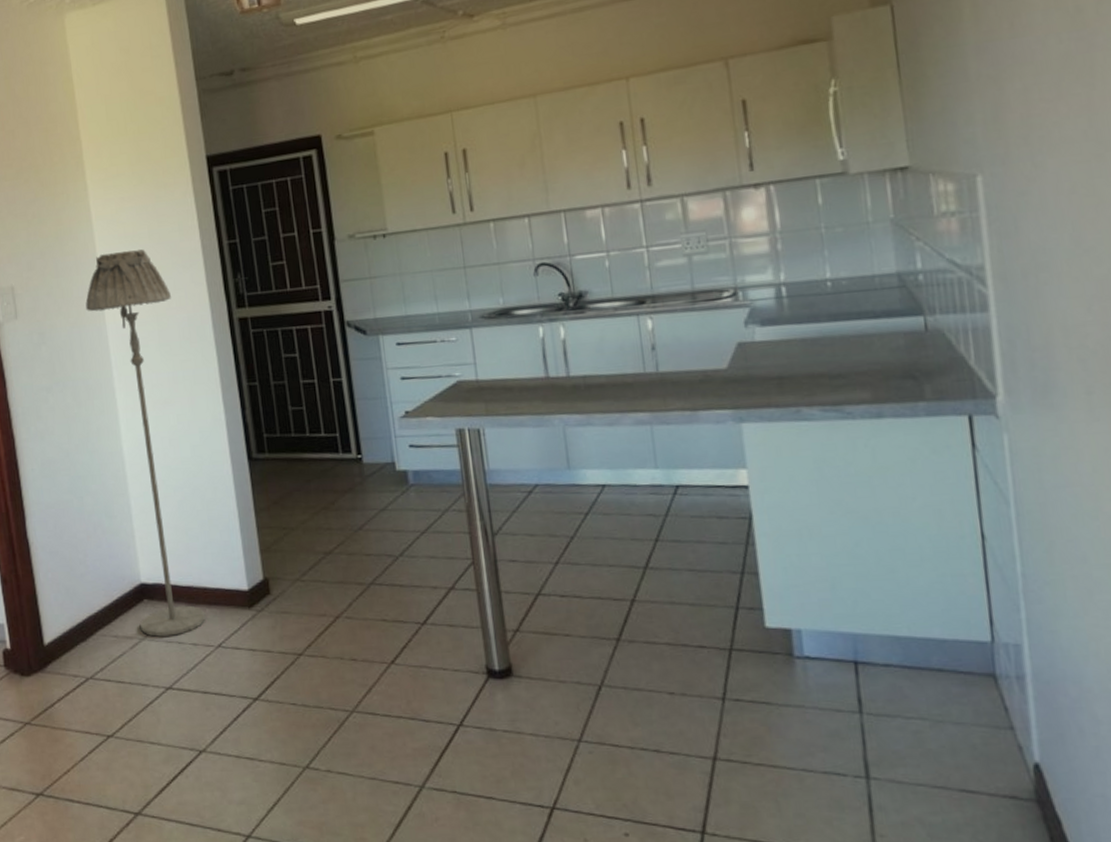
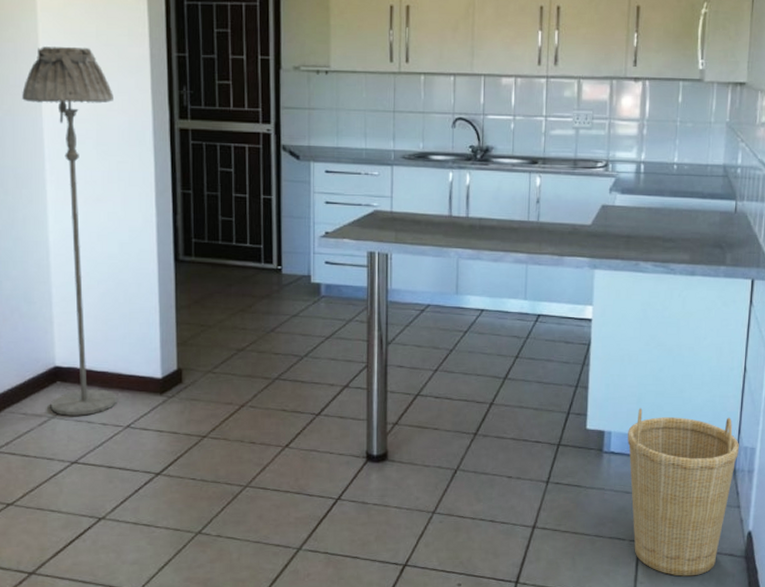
basket: none [824,596,997,828] -> present [627,408,739,576]

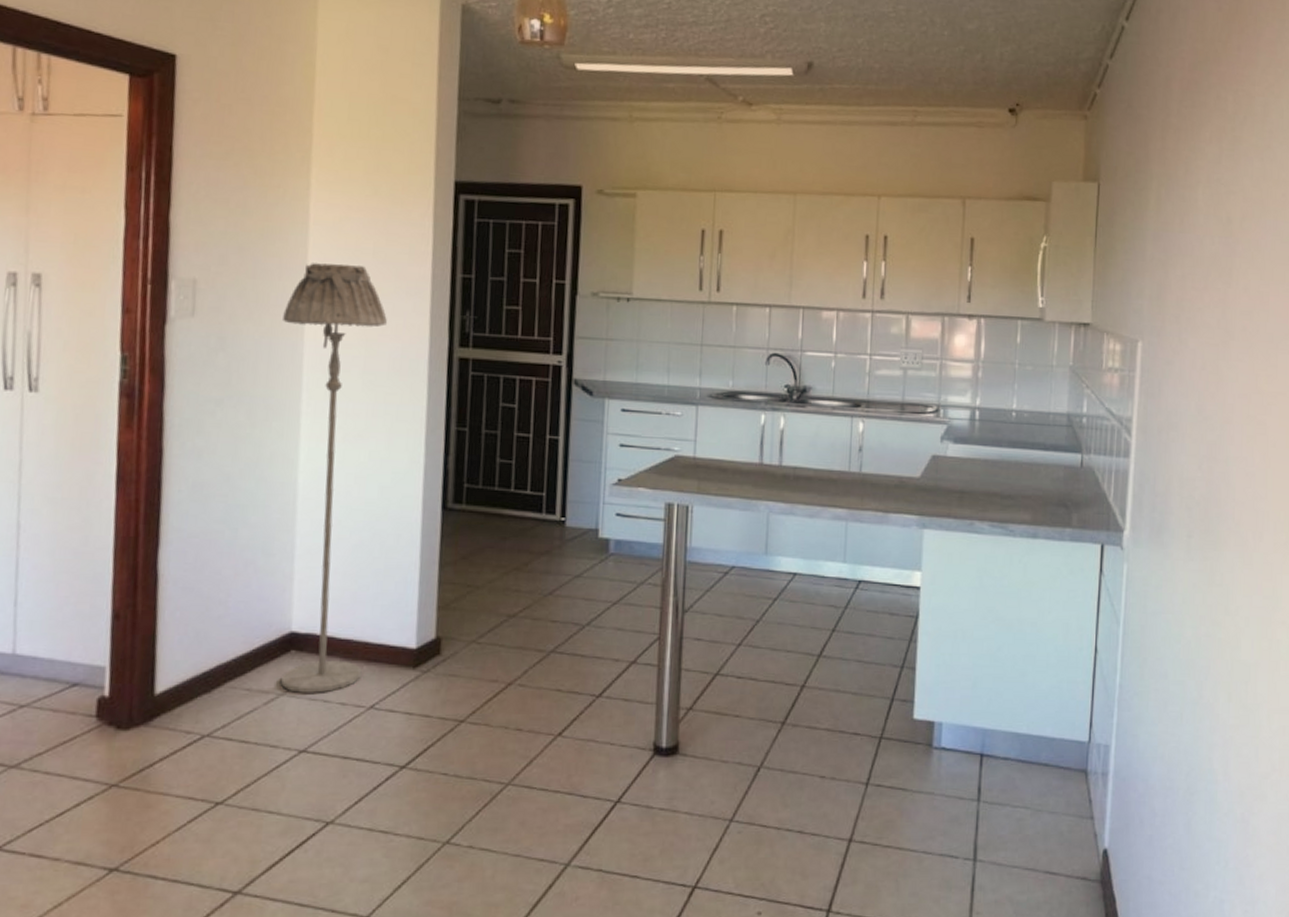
basket: present [627,408,739,576] -> none [961,694,1091,905]

